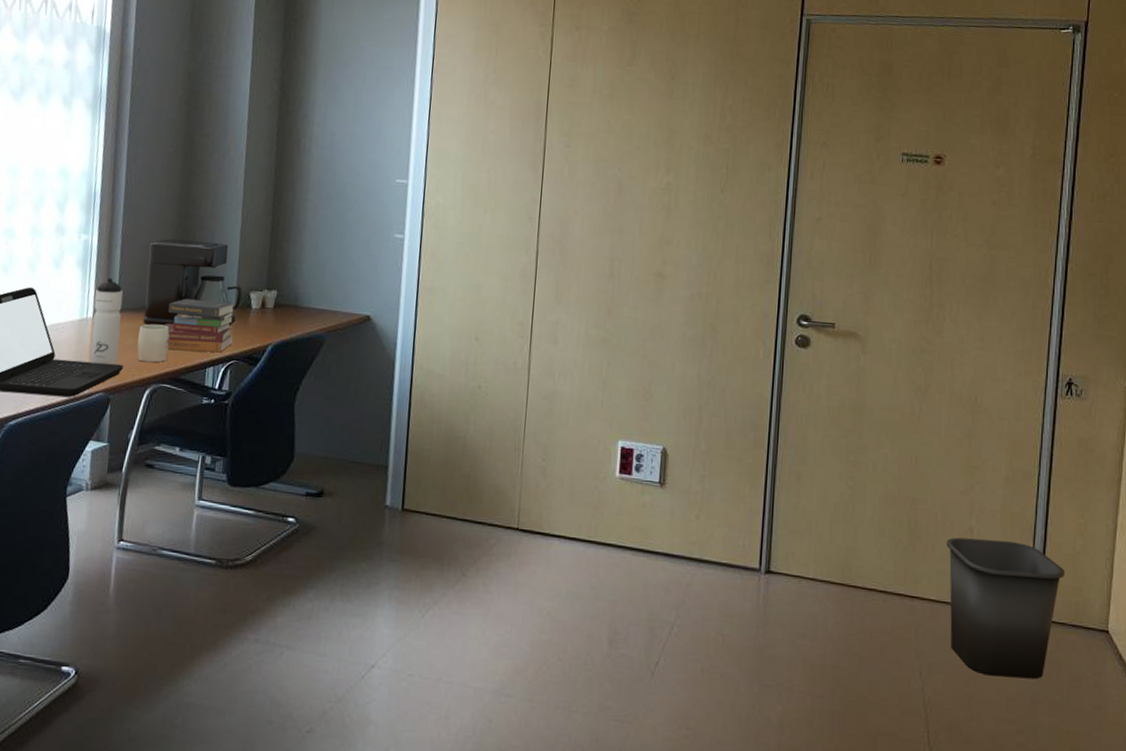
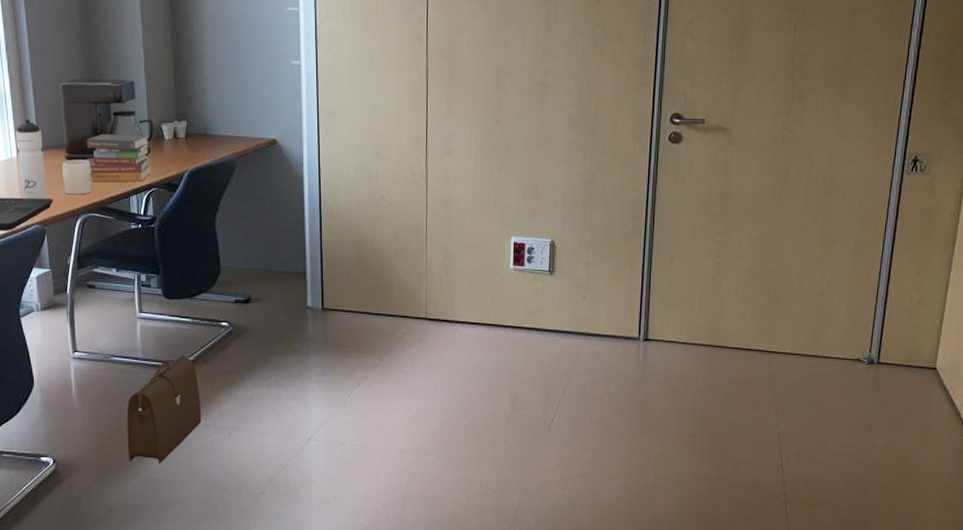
briefcase: none [162,554,254,685] -> present [127,356,202,464]
waste bin: present [946,537,1065,680] -> none [800,300,902,411]

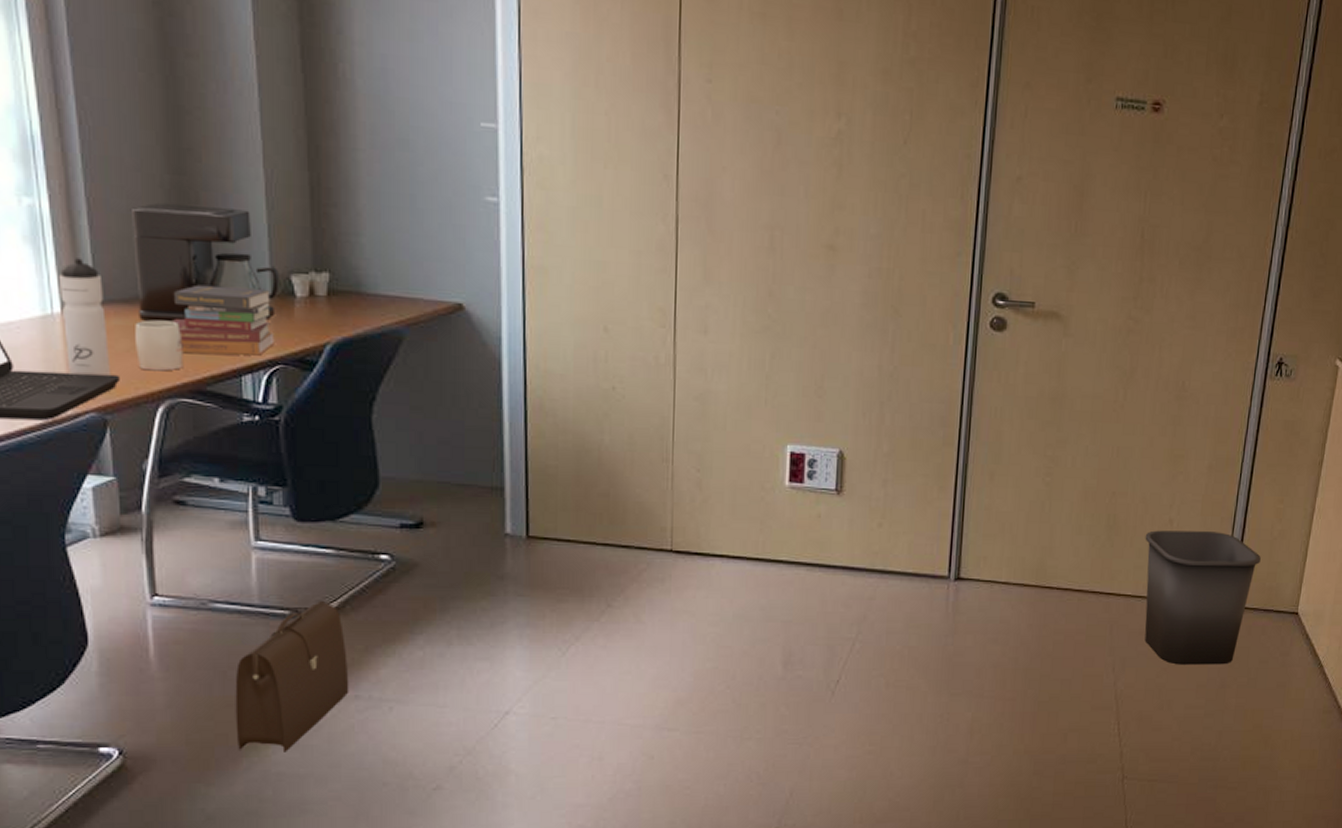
waste bin: none [800,300,902,411] -> present [1145,530,1261,665]

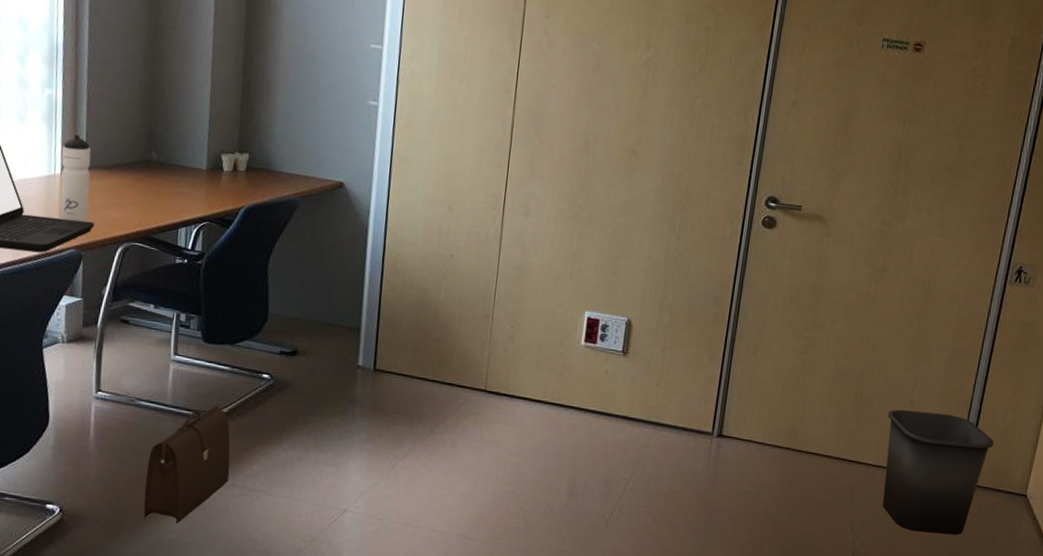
coffee maker: present [130,202,279,323] -> none [112,96,214,187]
mug: present [135,319,184,372] -> none [107,182,141,222]
books: present [171,284,275,356] -> none [134,158,206,214]

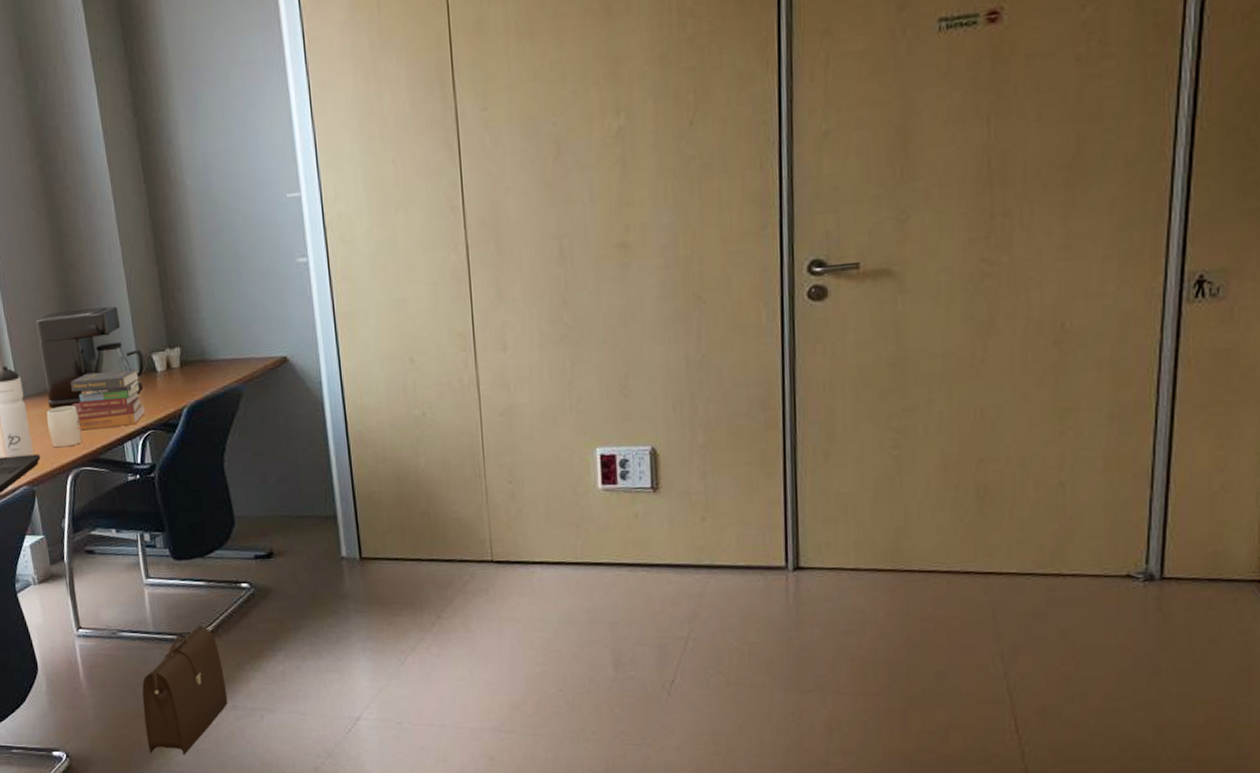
mug: none [107,182,141,222] -> present [46,405,83,448]
coffee maker: none [112,96,214,187] -> present [35,306,145,409]
books: none [134,158,206,214] -> present [70,370,145,431]
waste bin: present [882,409,994,535] -> none [1028,491,1197,650]

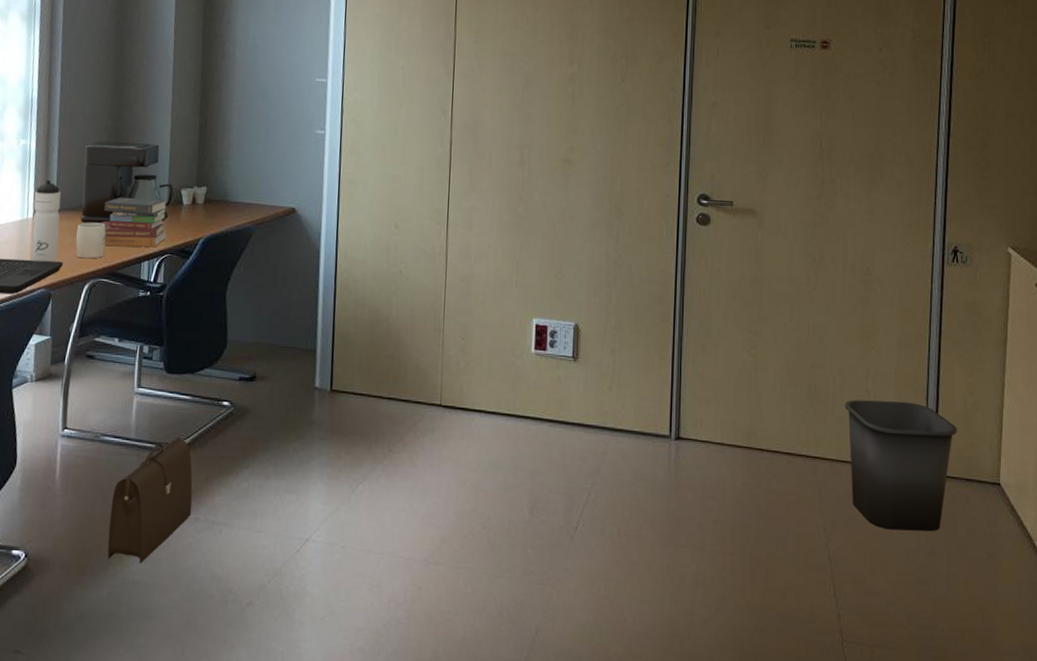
waste bin: none [1028,491,1197,650] -> present [844,400,957,532]

